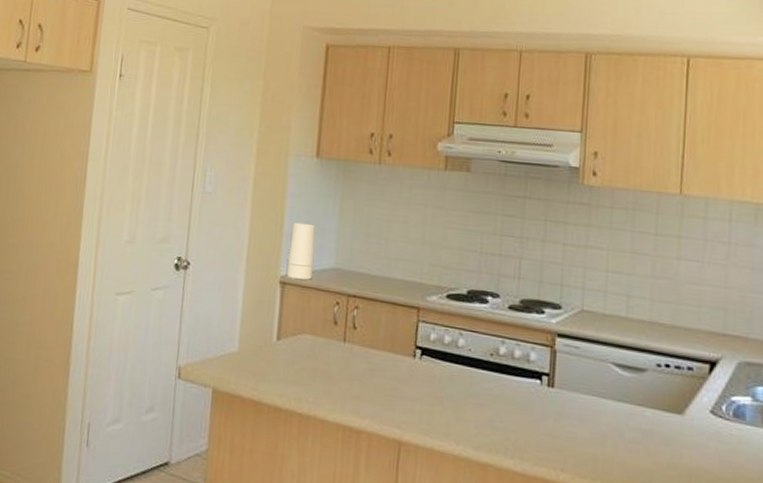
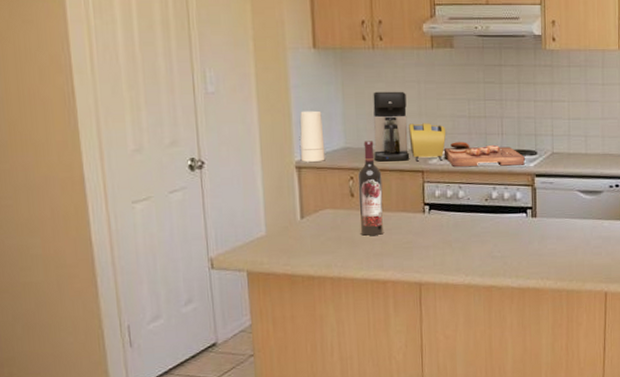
wine bottle: none [339,264,372,374] -> present [357,141,384,236]
coffee maker: none [366,211,410,293] -> present [373,91,409,162]
toaster: none [407,251,452,299] -> present [409,123,446,162]
cutting board: none [445,279,545,320] -> present [443,142,525,167]

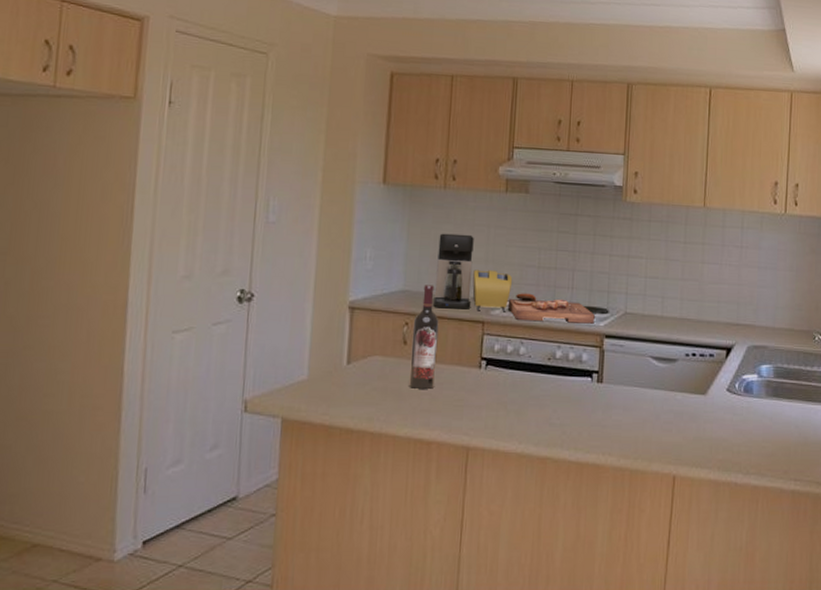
canister: present [300,110,325,162] -> none [356,248,383,303]

